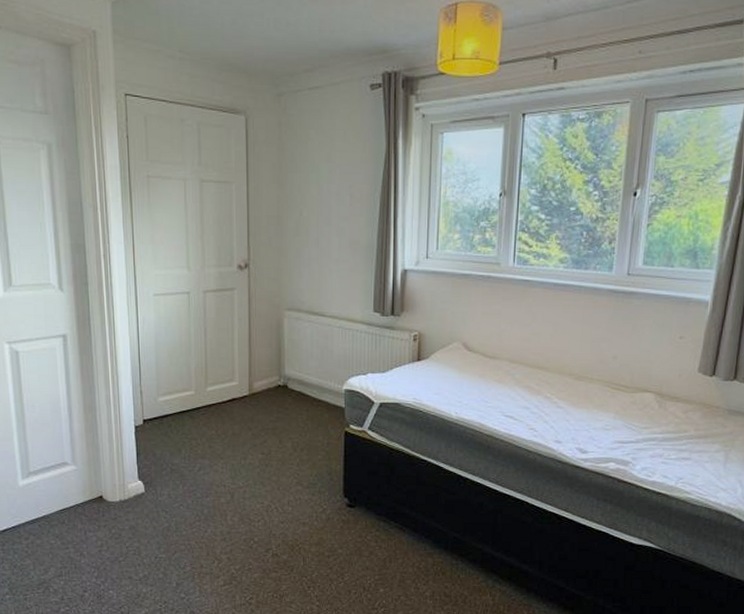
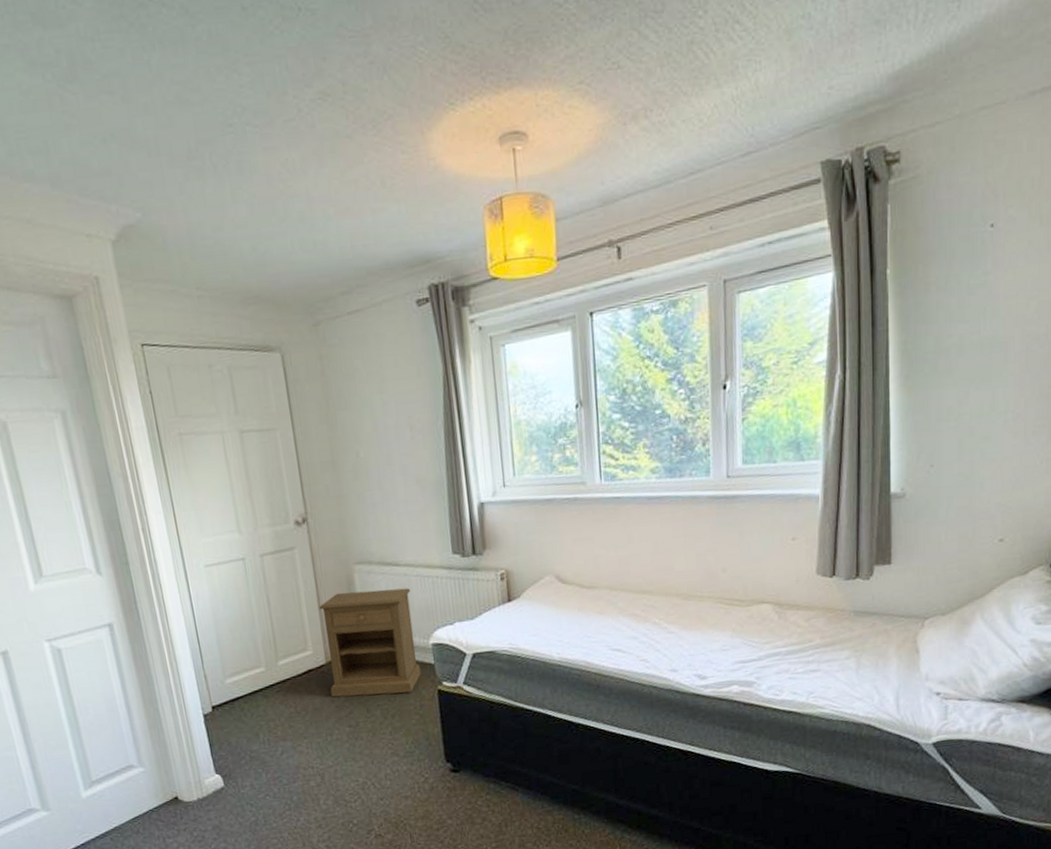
nightstand: none [249,333,332,431] -> present [319,588,422,698]

